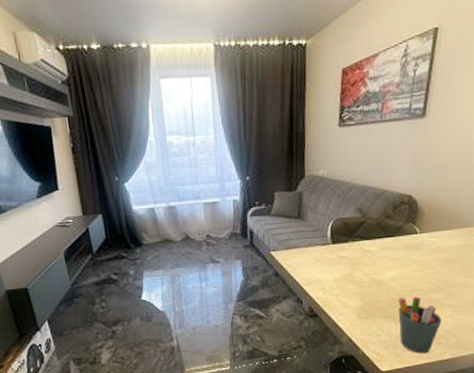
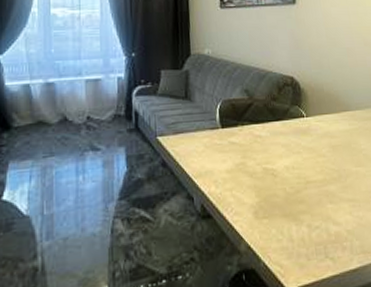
pen holder: present [398,296,442,354] -> none [295,189,343,263]

